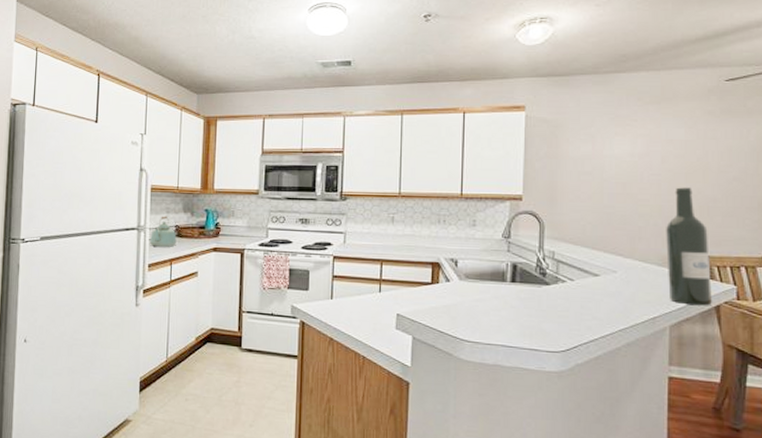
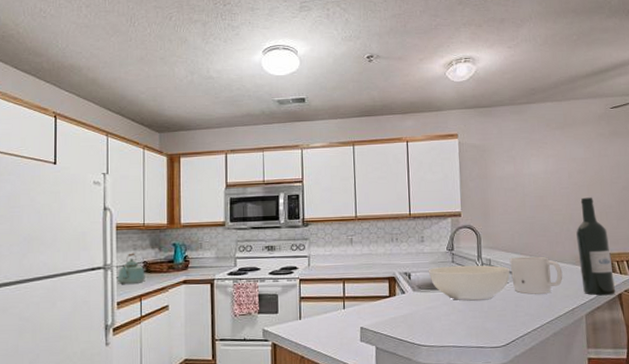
bowl: none [478,255,578,299] -> present [428,265,510,302]
mug: none [578,251,644,297] -> present [509,256,563,294]

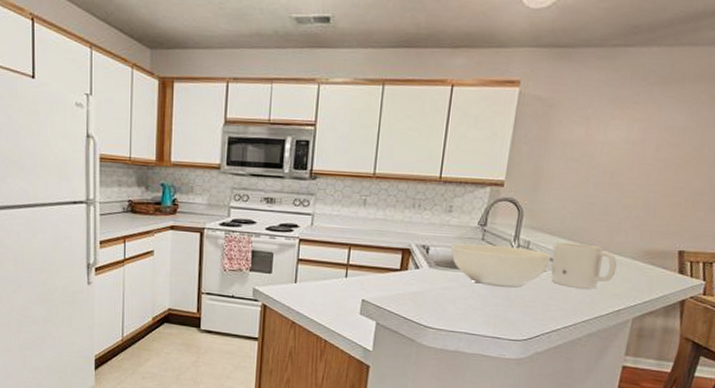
kettle: present [117,253,145,285] -> none [100,189,130,224]
wine bottle: present [576,197,615,296] -> none [637,178,689,300]

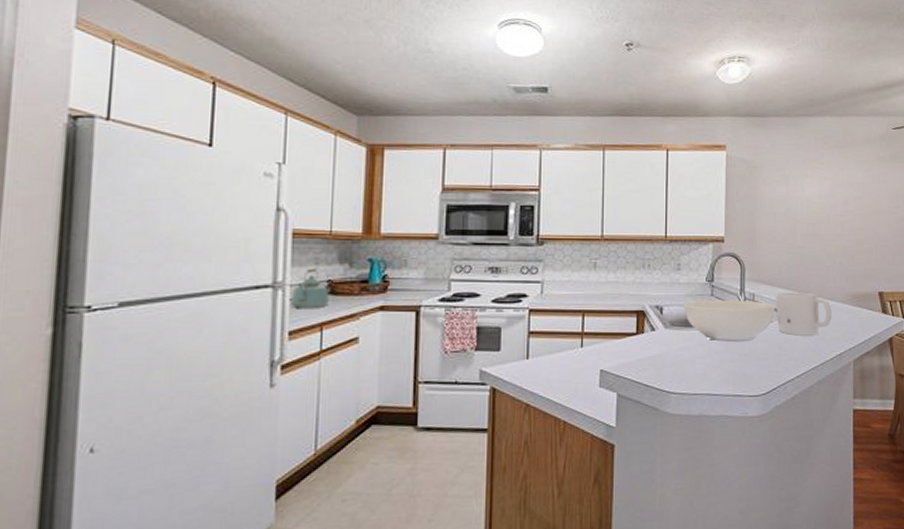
kettle: none [100,189,130,224] -> present [289,268,329,310]

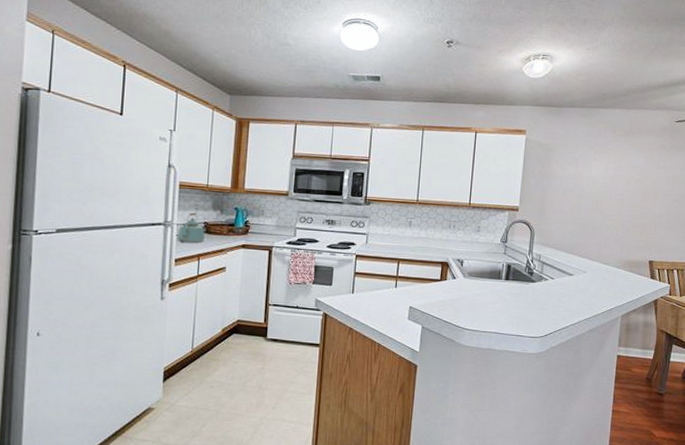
bowl: present [683,299,775,343] -> none [480,257,558,294]
mug: present [775,292,832,336] -> none [558,255,606,293]

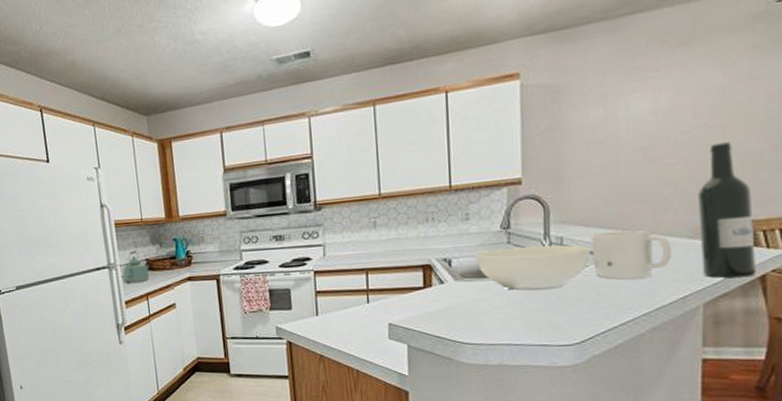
bowl: none [480,257,558,294] -> present [474,244,591,291]
mug: none [558,255,606,293] -> present [590,229,672,280]
wine bottle: none [622,205,654,300] -> present [698,142,756,278]

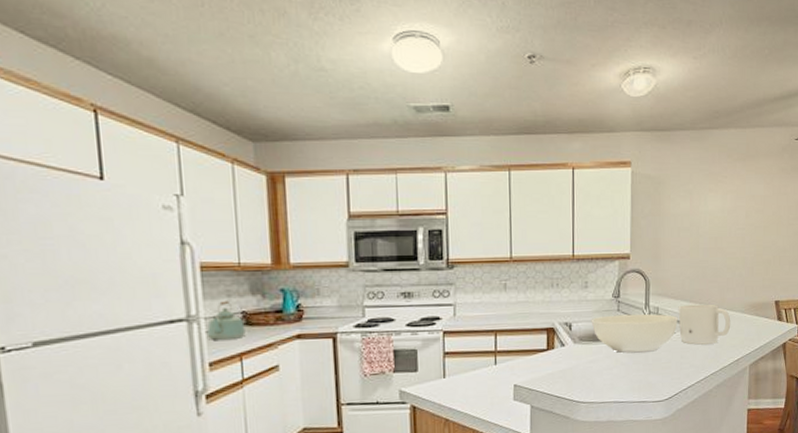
wine bottle: present [698,142,756,278] -> none [748,240,780,345]

